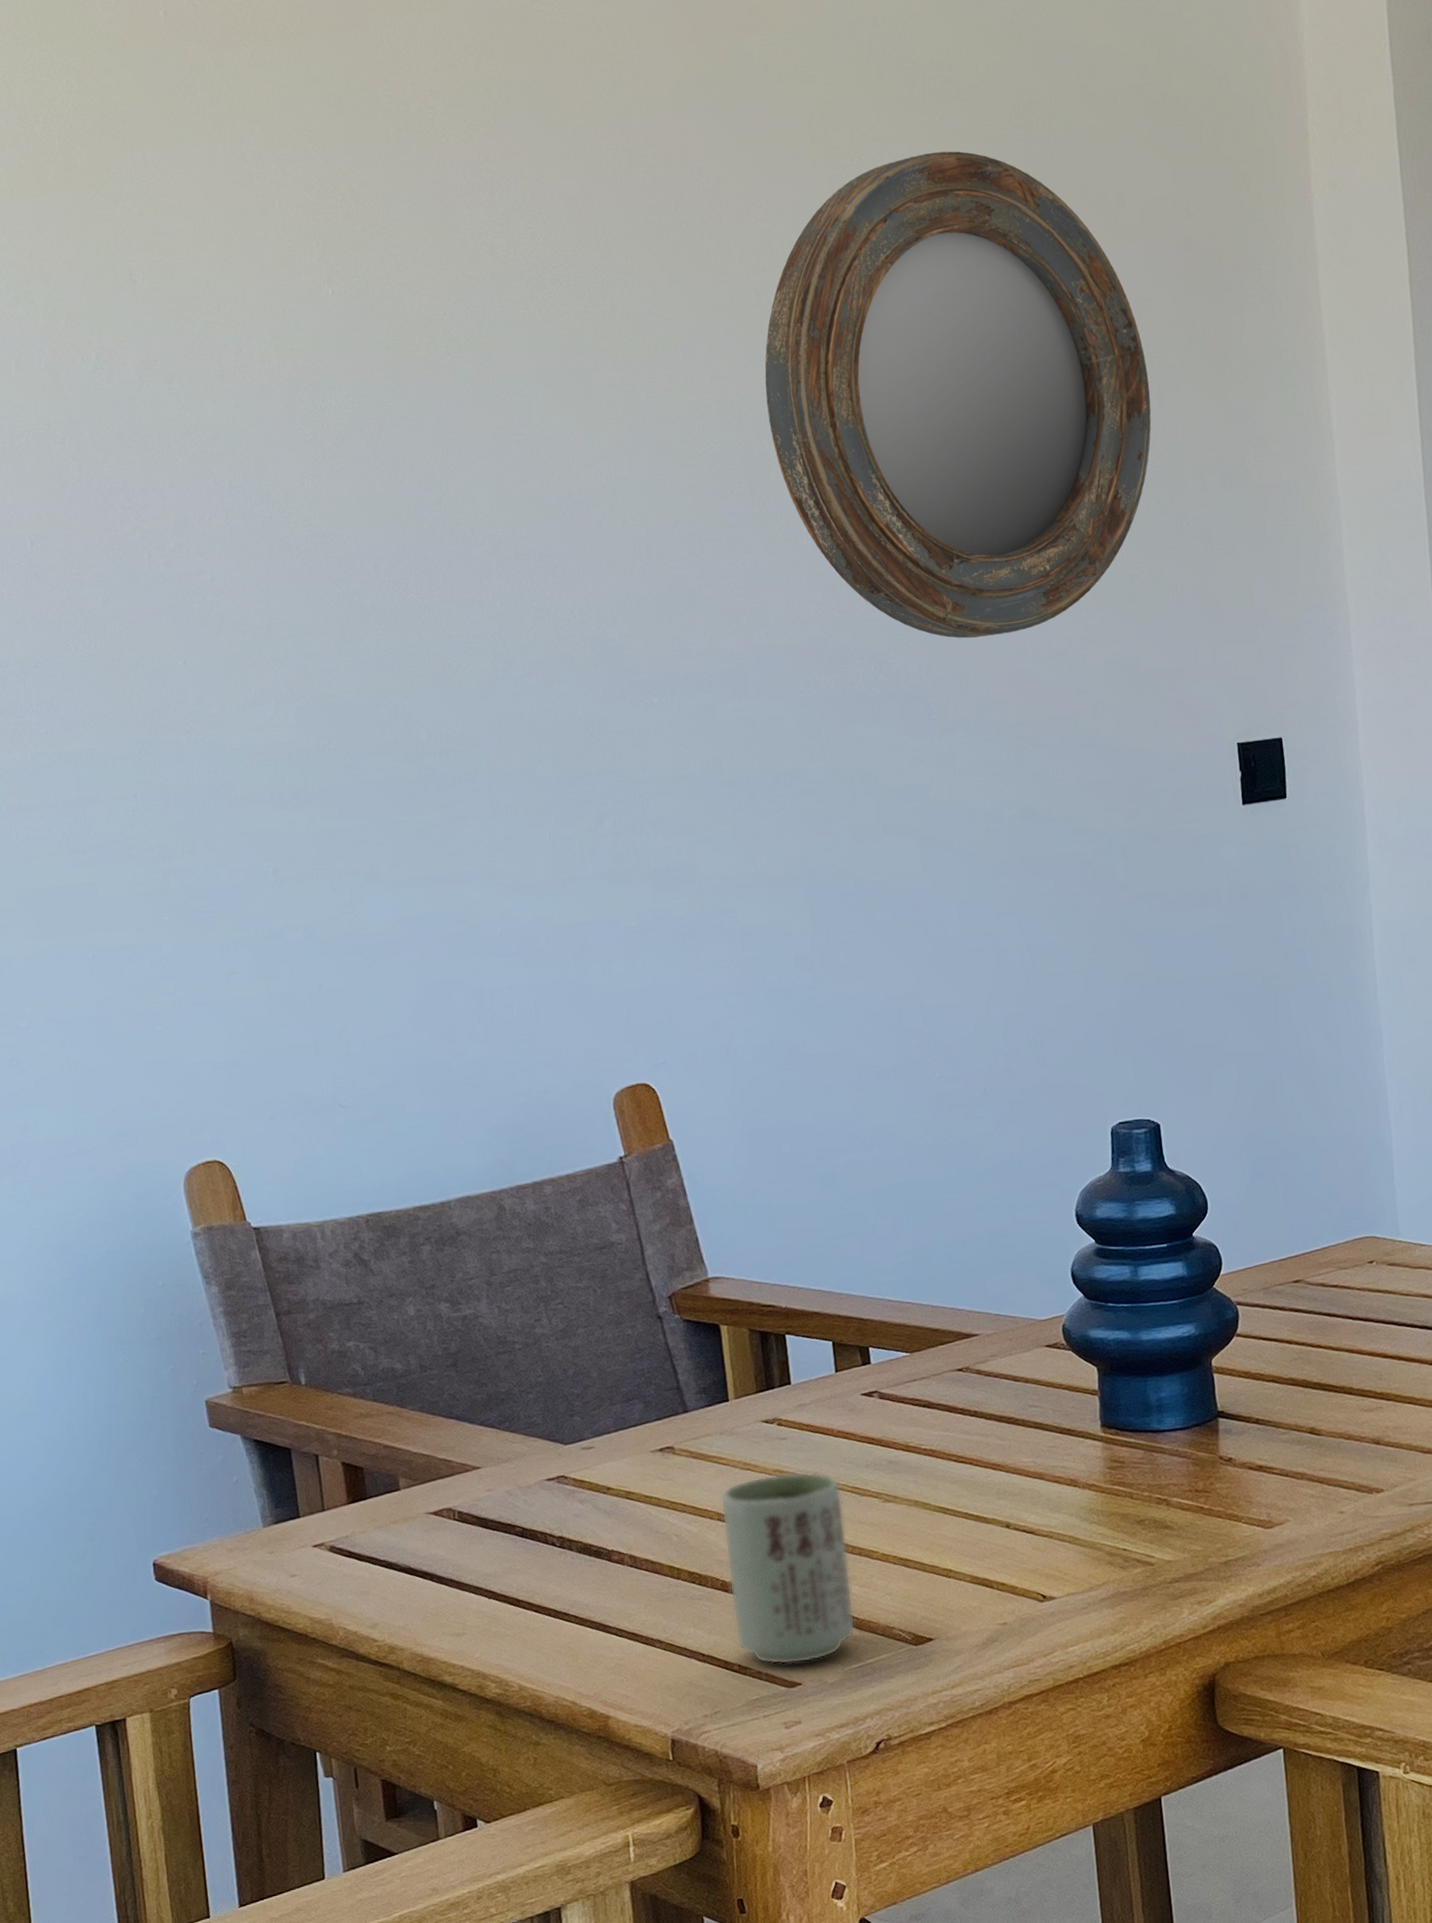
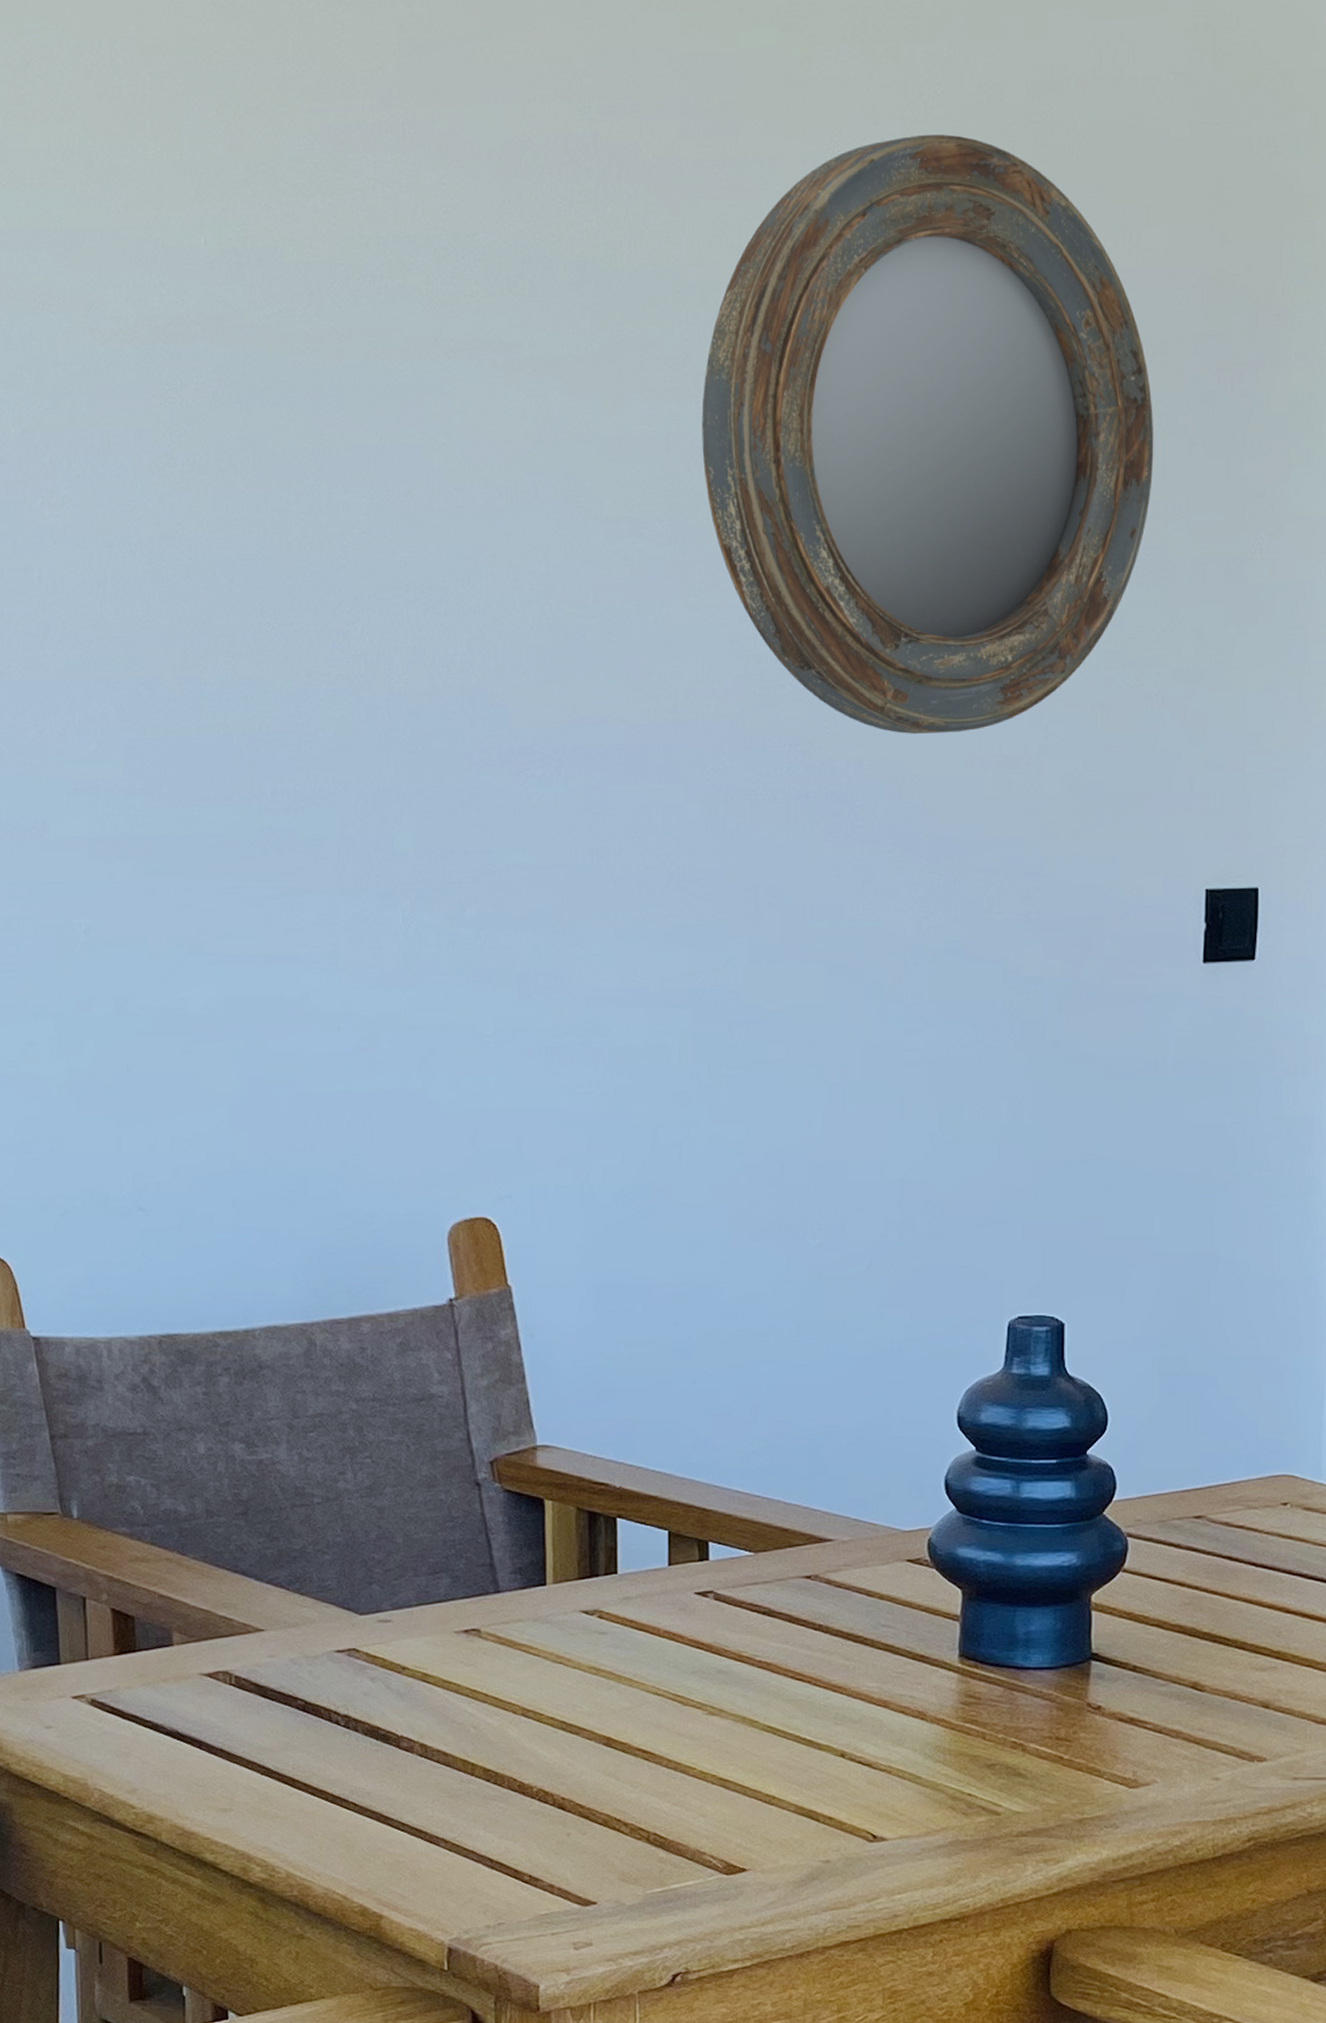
cup: present [720,1471,856,1665] -> none [526,1671,663,1881]

